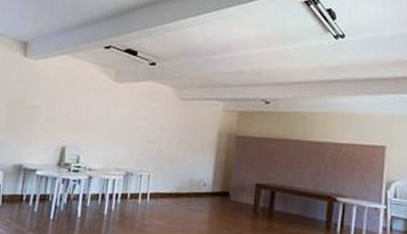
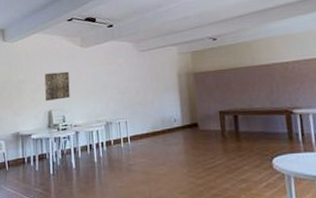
wall art: none [61,103,94,137] -> present [44,71,70,101]

